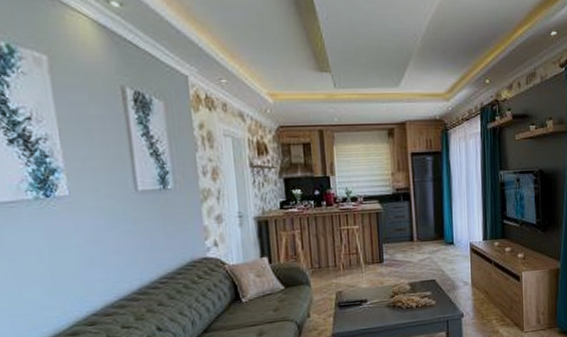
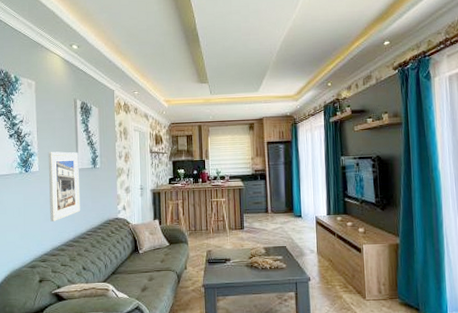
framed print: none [82,165,147,268] -> present [48,151,81,221]

